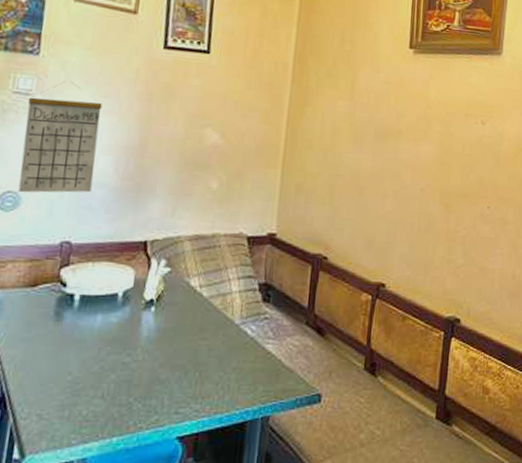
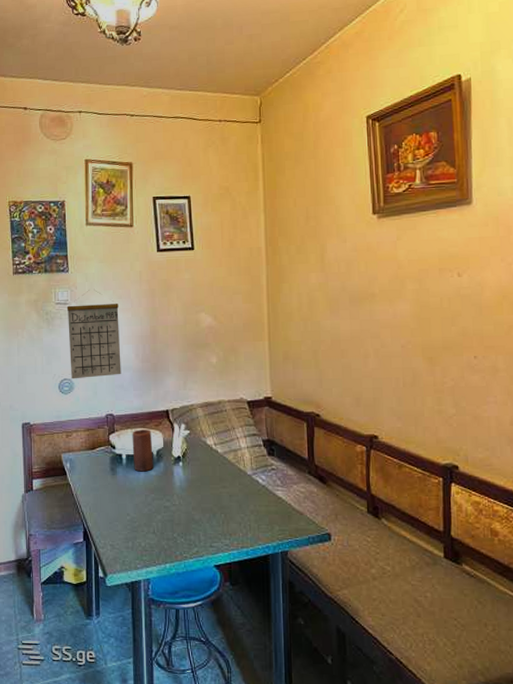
candle: none [88,263,120,318] -> present [132,430,153,472]

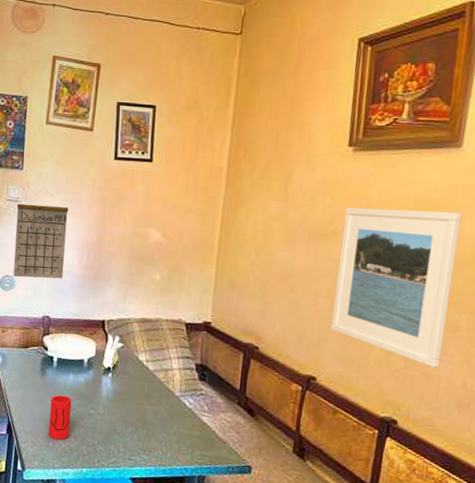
cup: none [124,492,148,539] -> present [48,394,72,440]
candle: present [132,430,153,472] -> none [63,335,85,377]
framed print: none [379,263,487,410] -> present [331,207,462,368]

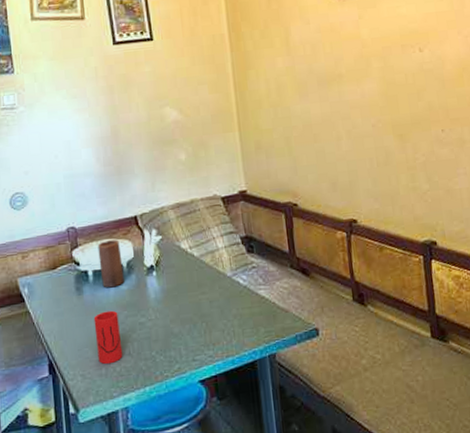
calendar: present [13,190,69,279] -> none [14,91,82,193]
candle: none [63,335,85,377] -> present [97,239,124,288]
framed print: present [331,207,462,368] -> none [344,37,458,183]

